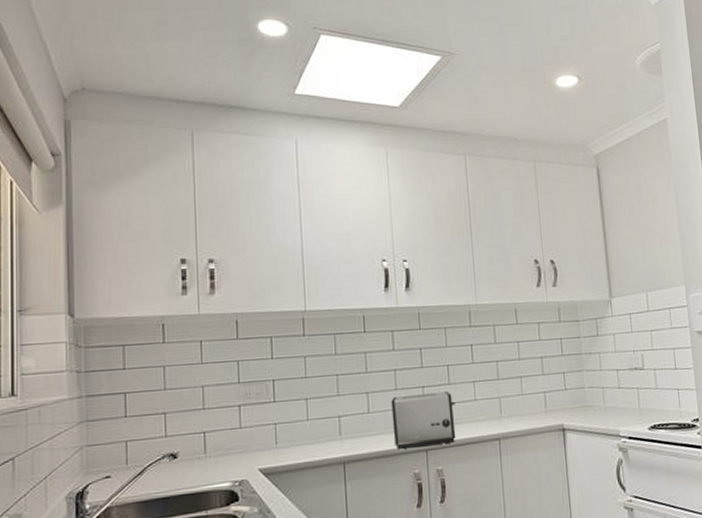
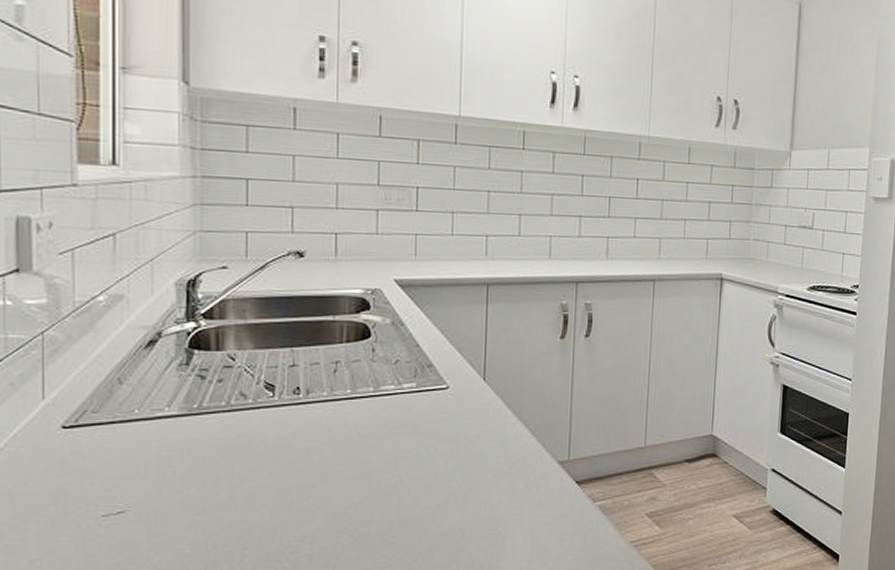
toaster: present [391,391,456,449] -> none [543,222,613,278]

